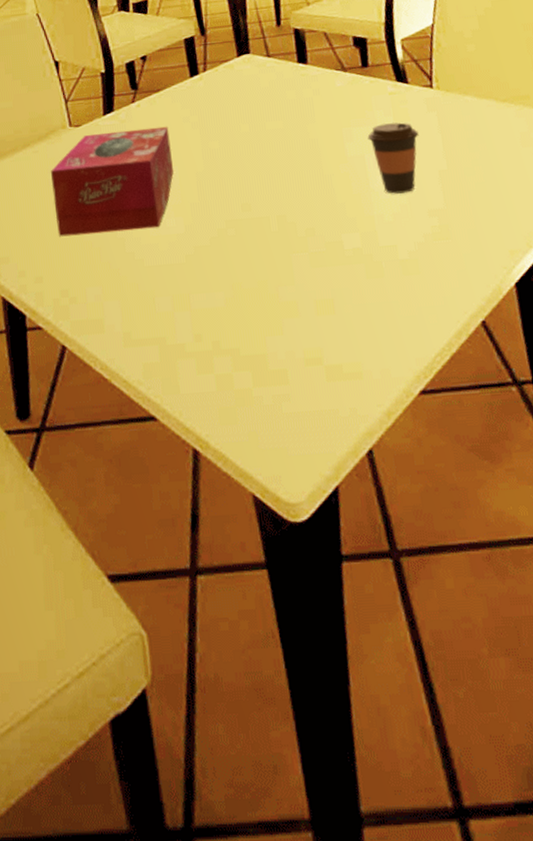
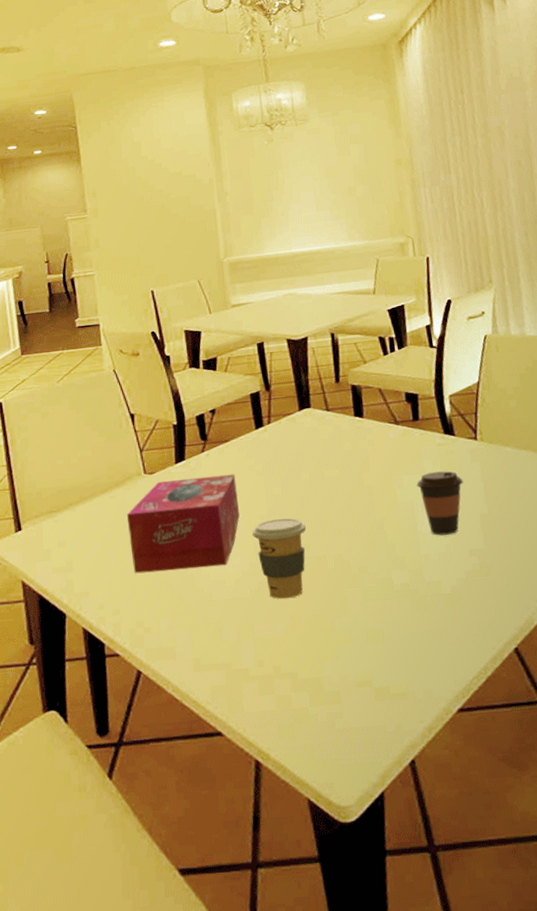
coffee cup: none [187,175,247,266] -> present [252,518,307,599]

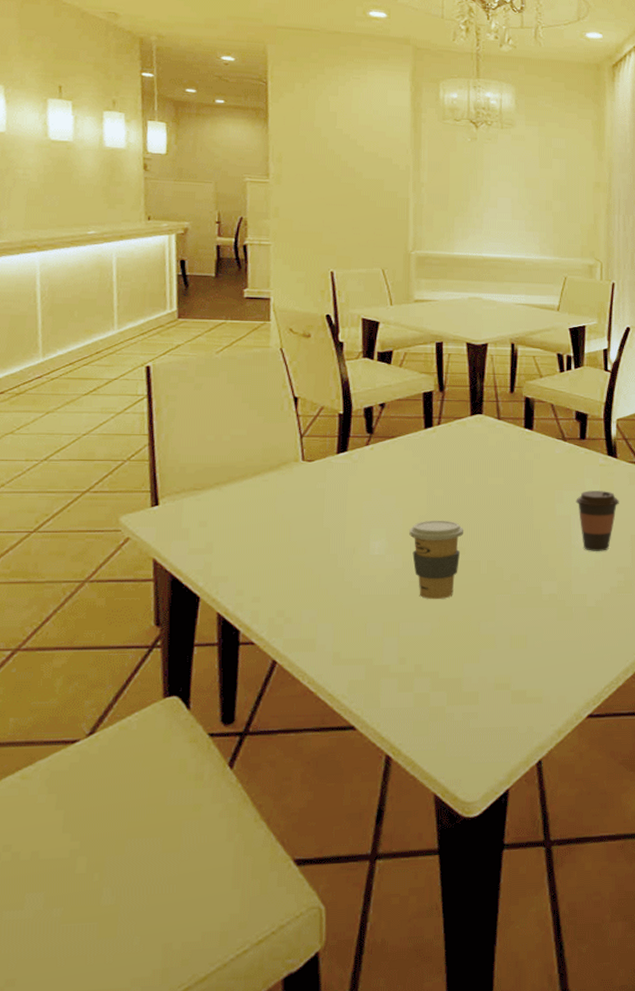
tissue box: present [127,474,240,574] -> none [279,470,398,562]

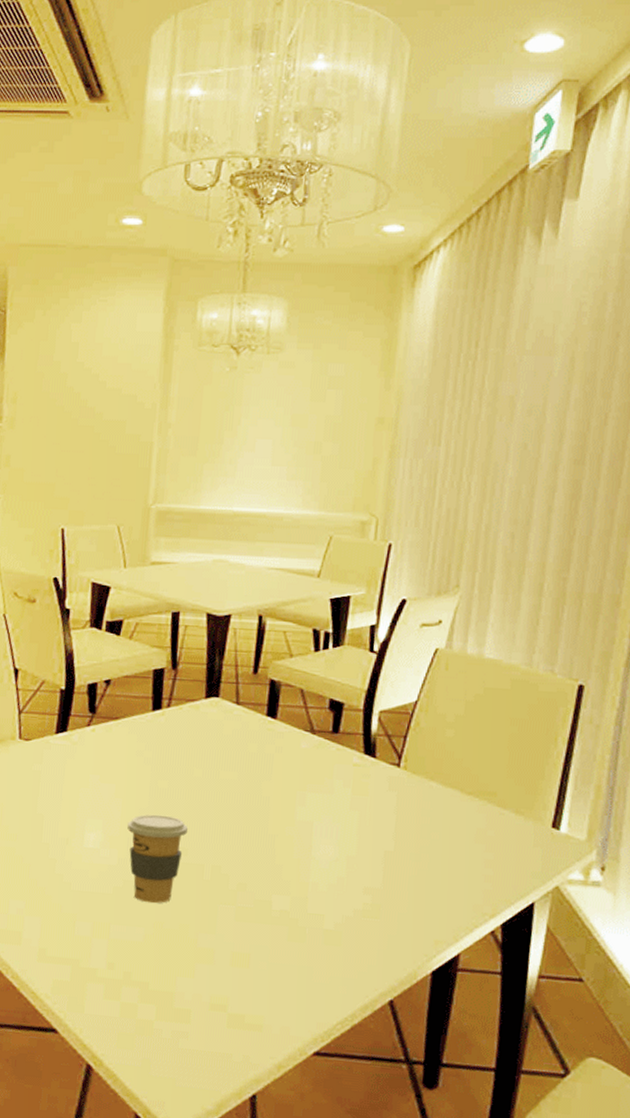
coffee cup: present [576,490,619,551] -> none [320,794,374,867]

